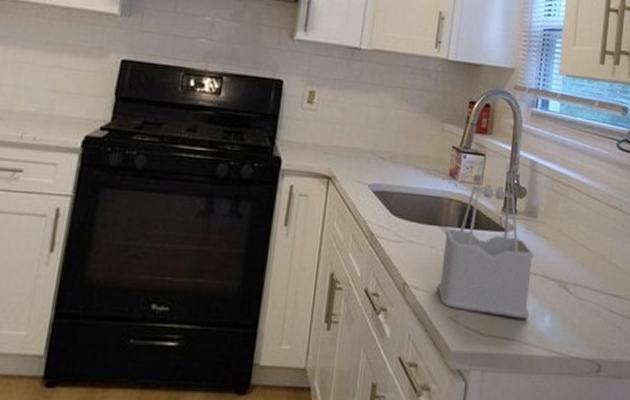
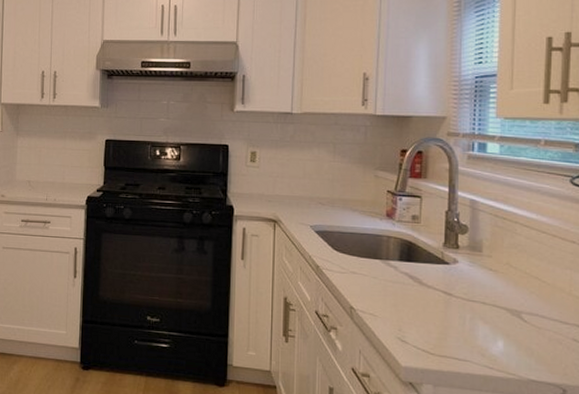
utensil holder: present [437,158,534,319] -> none [383,199,481,343]

